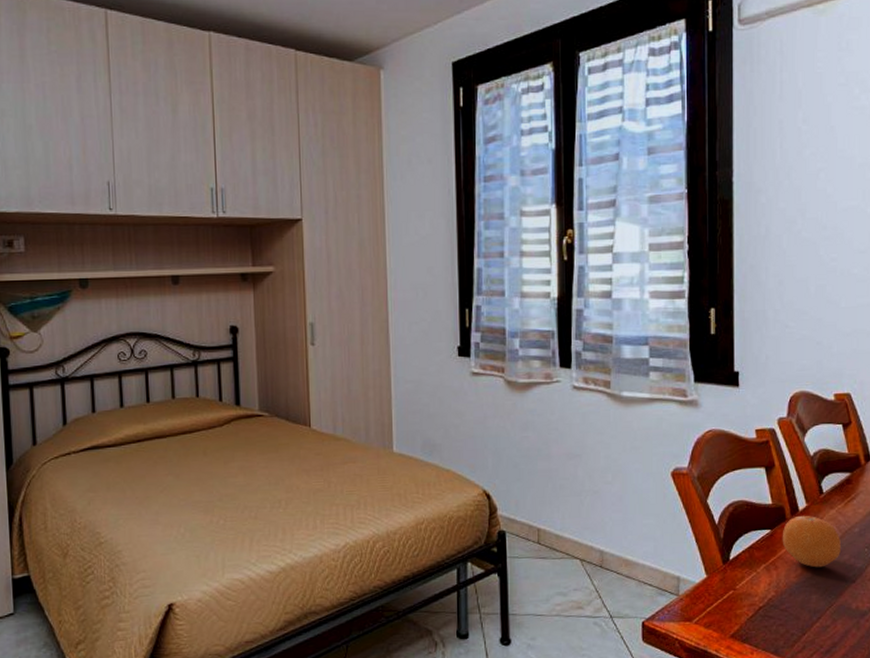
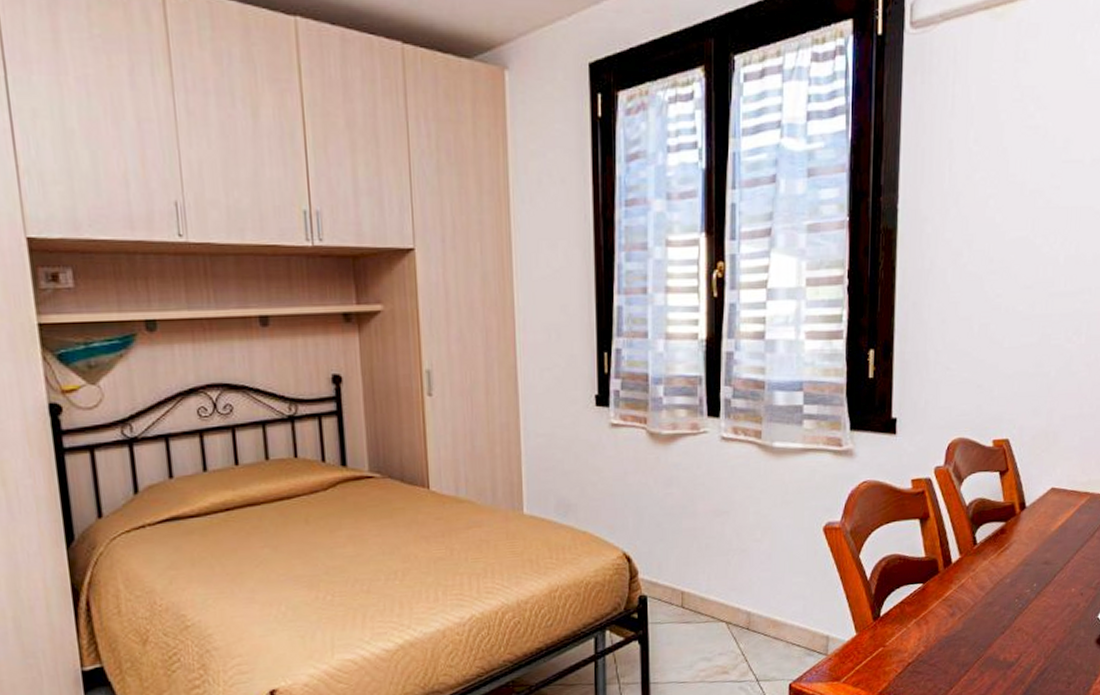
fruit: present [782,515,841,568] -> none [933,567,992,621]

